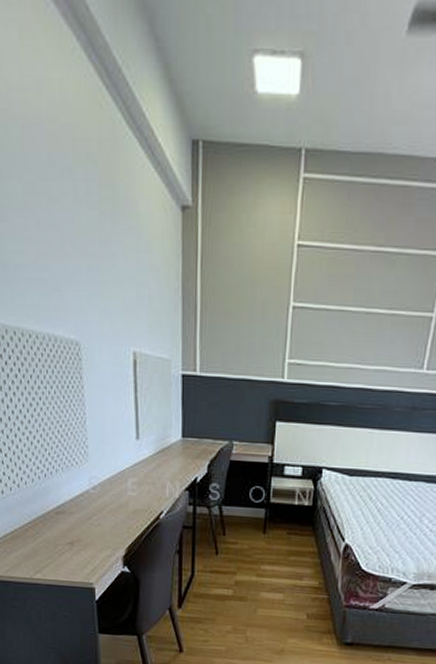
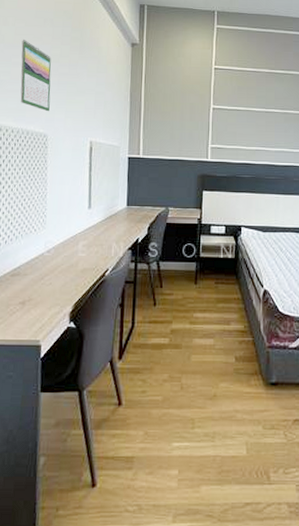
calendar: none [34,200,79,311] -> present [20,39,51,112]

